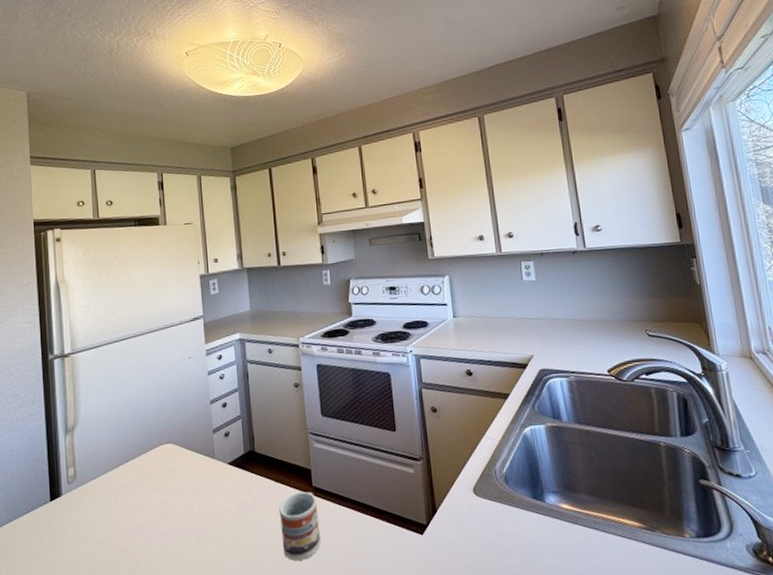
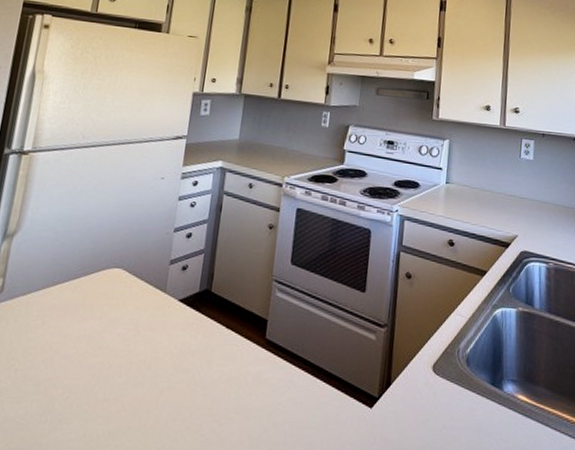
cup: present [278,492,321,561] -> none [219,343,267,419]

